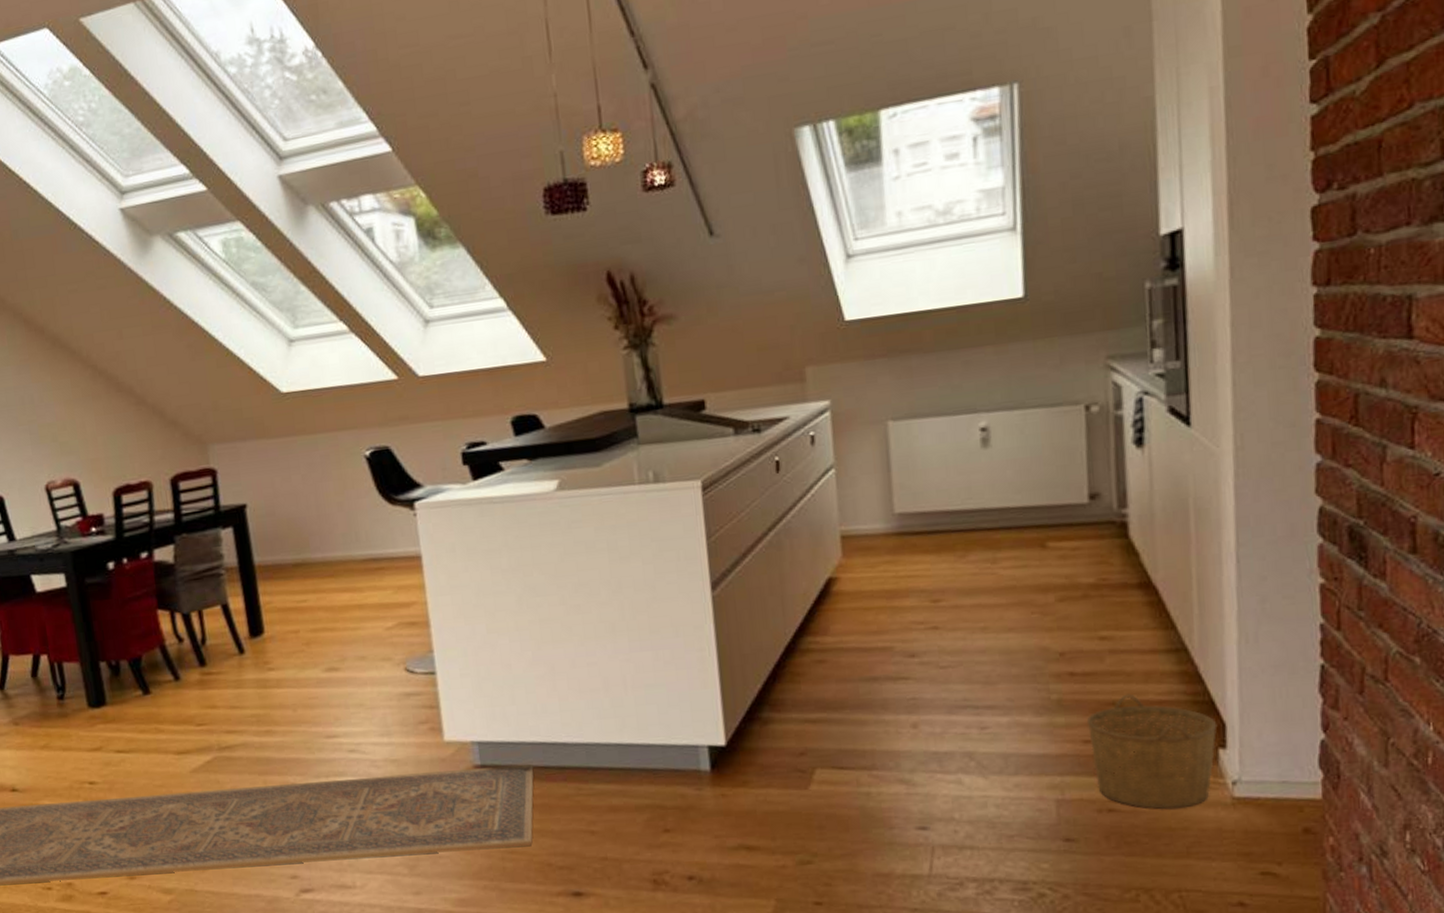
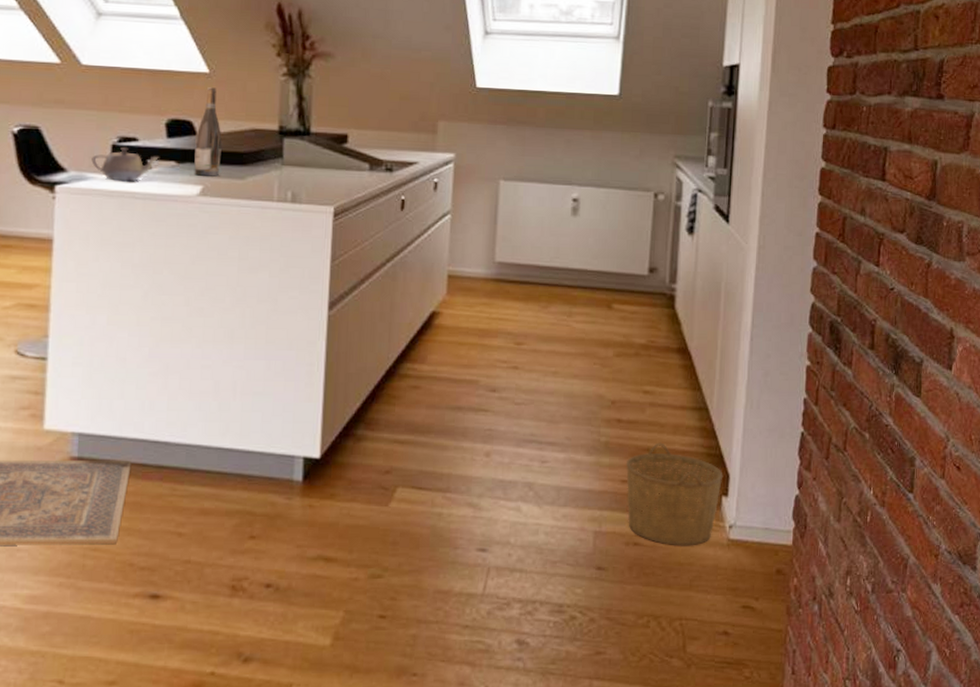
teapot: none [444,453,511,489] -> present [91,148,160,182]
wine bottle: none [543,375,574,470] -> present [194,87,222,177]

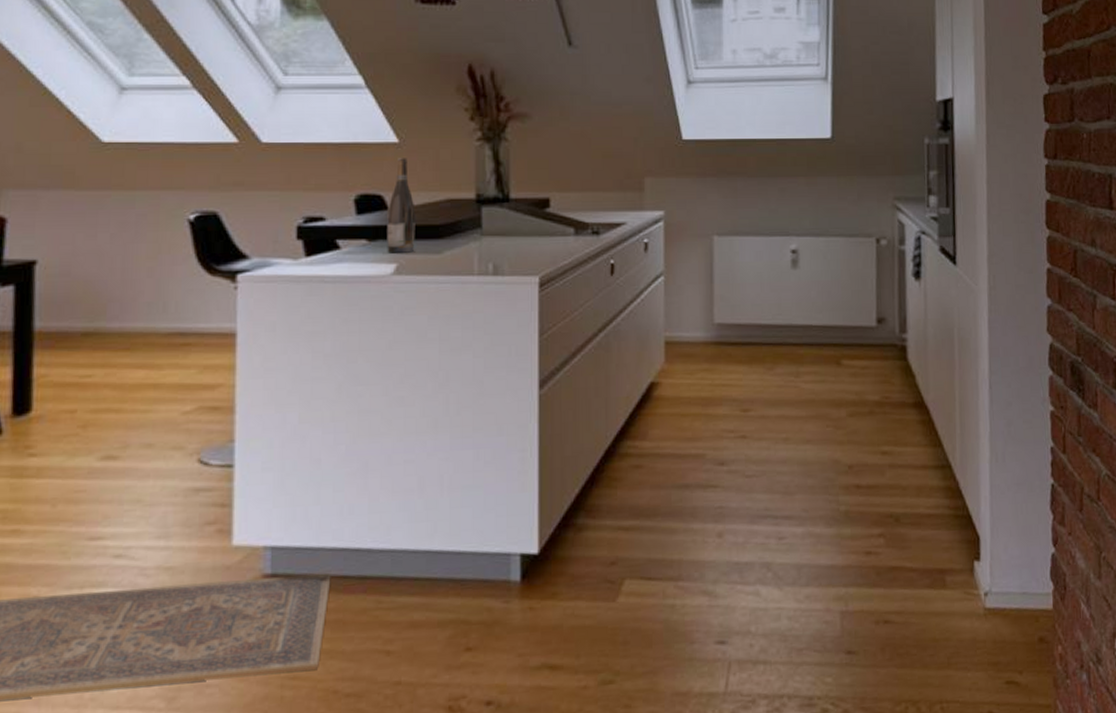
teapot: present [91,148,160,182] -> none [275,228,350,265]
basket: present [625,442,723,545] -> none [868,507,974,620]

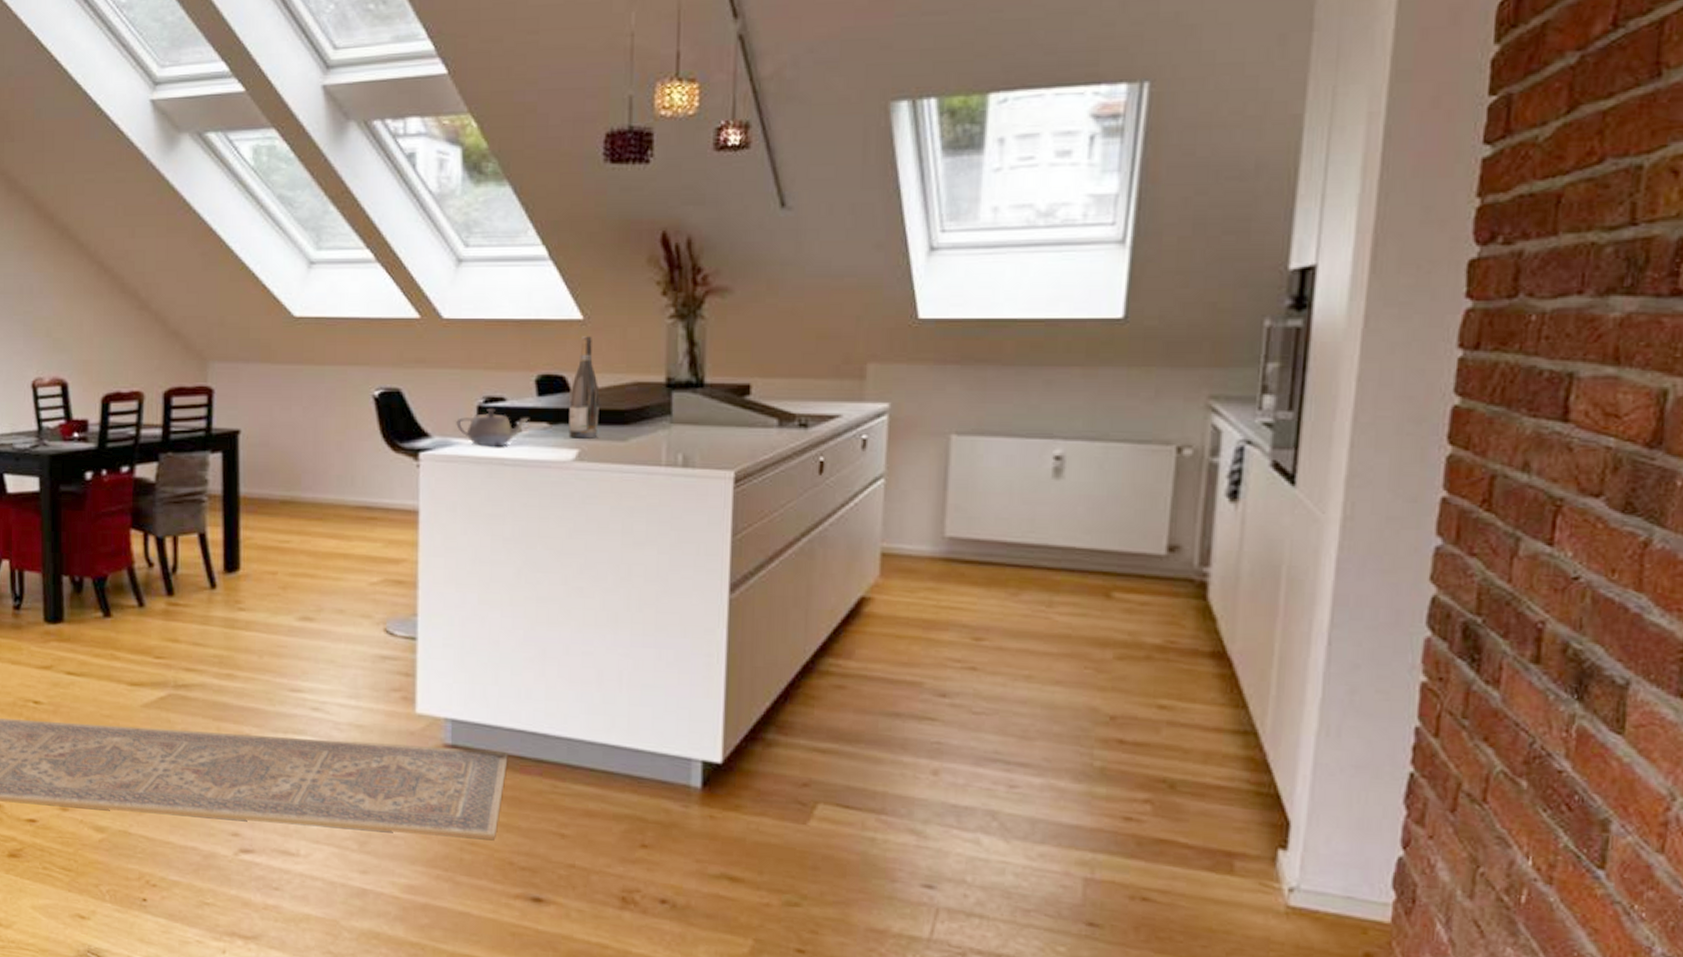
teapot: none [275,228,350,265] -> present [456,409,530,447]

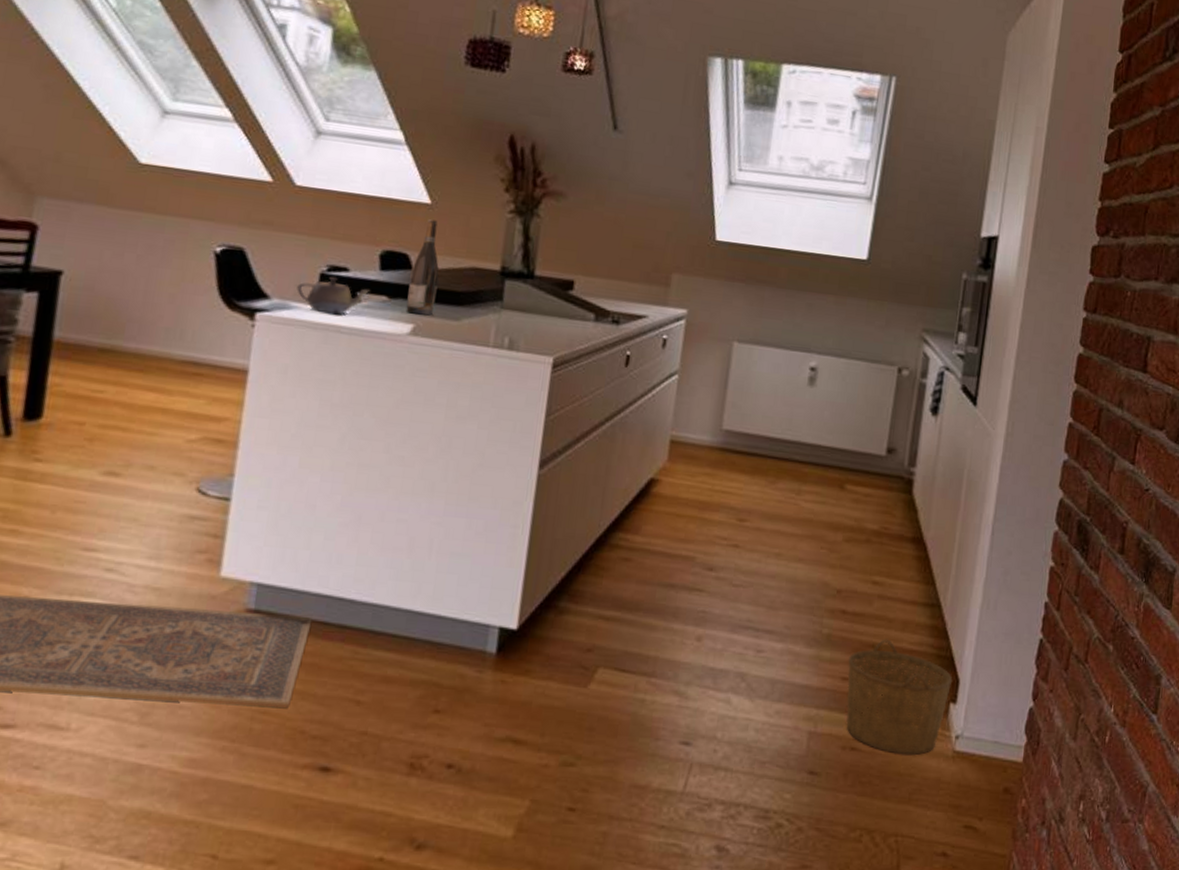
basket: none [1130,772,1281,909] -> present [846,639,953,755]

